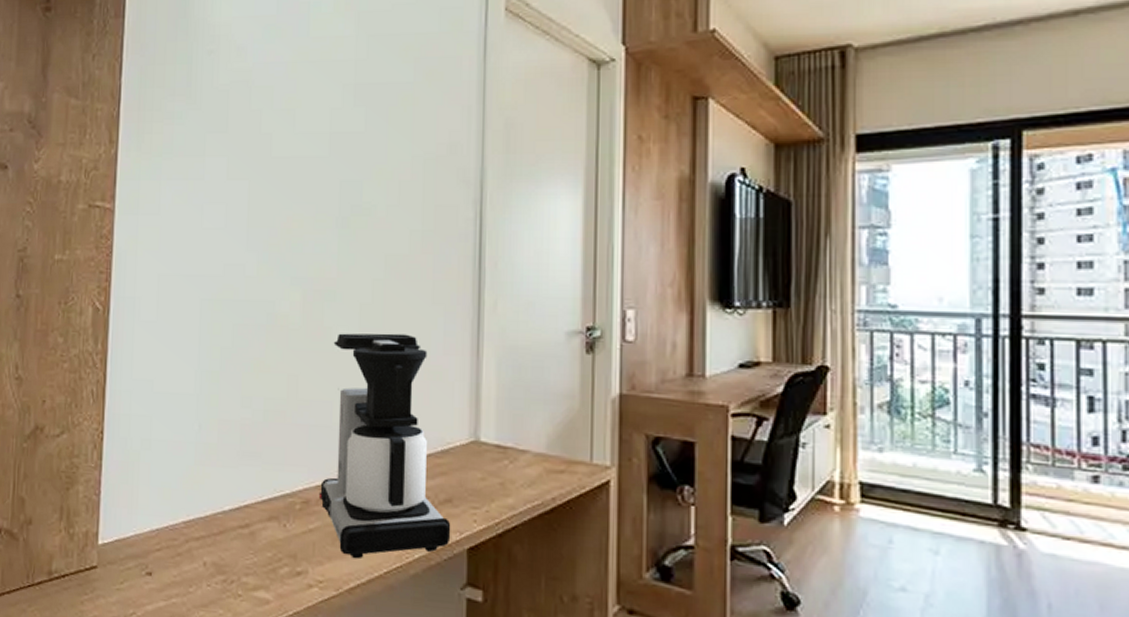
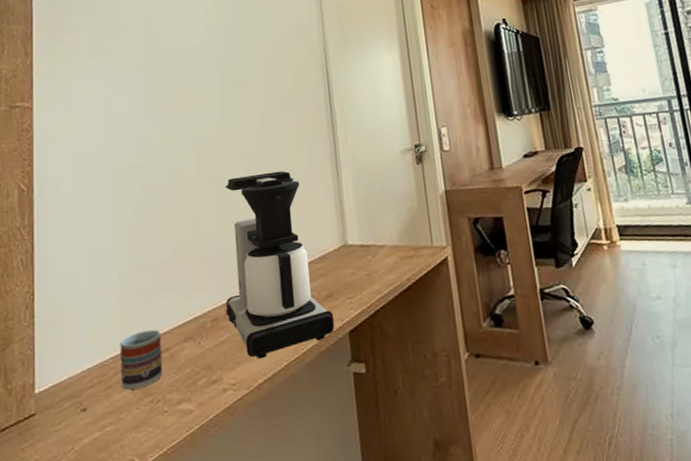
cup: none [192,498,242,563] -> present [120,329,163,390]

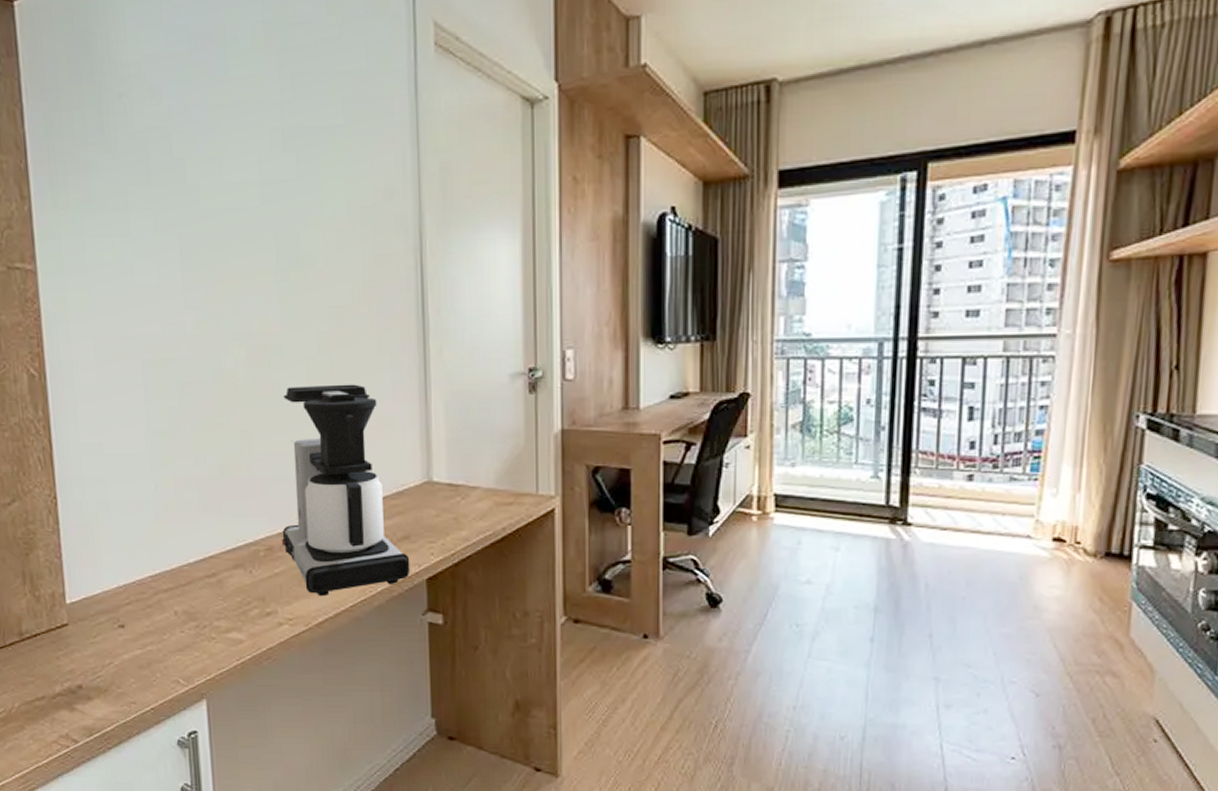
cup: present [120,329,163,390] -> none [159,551,209,611]

